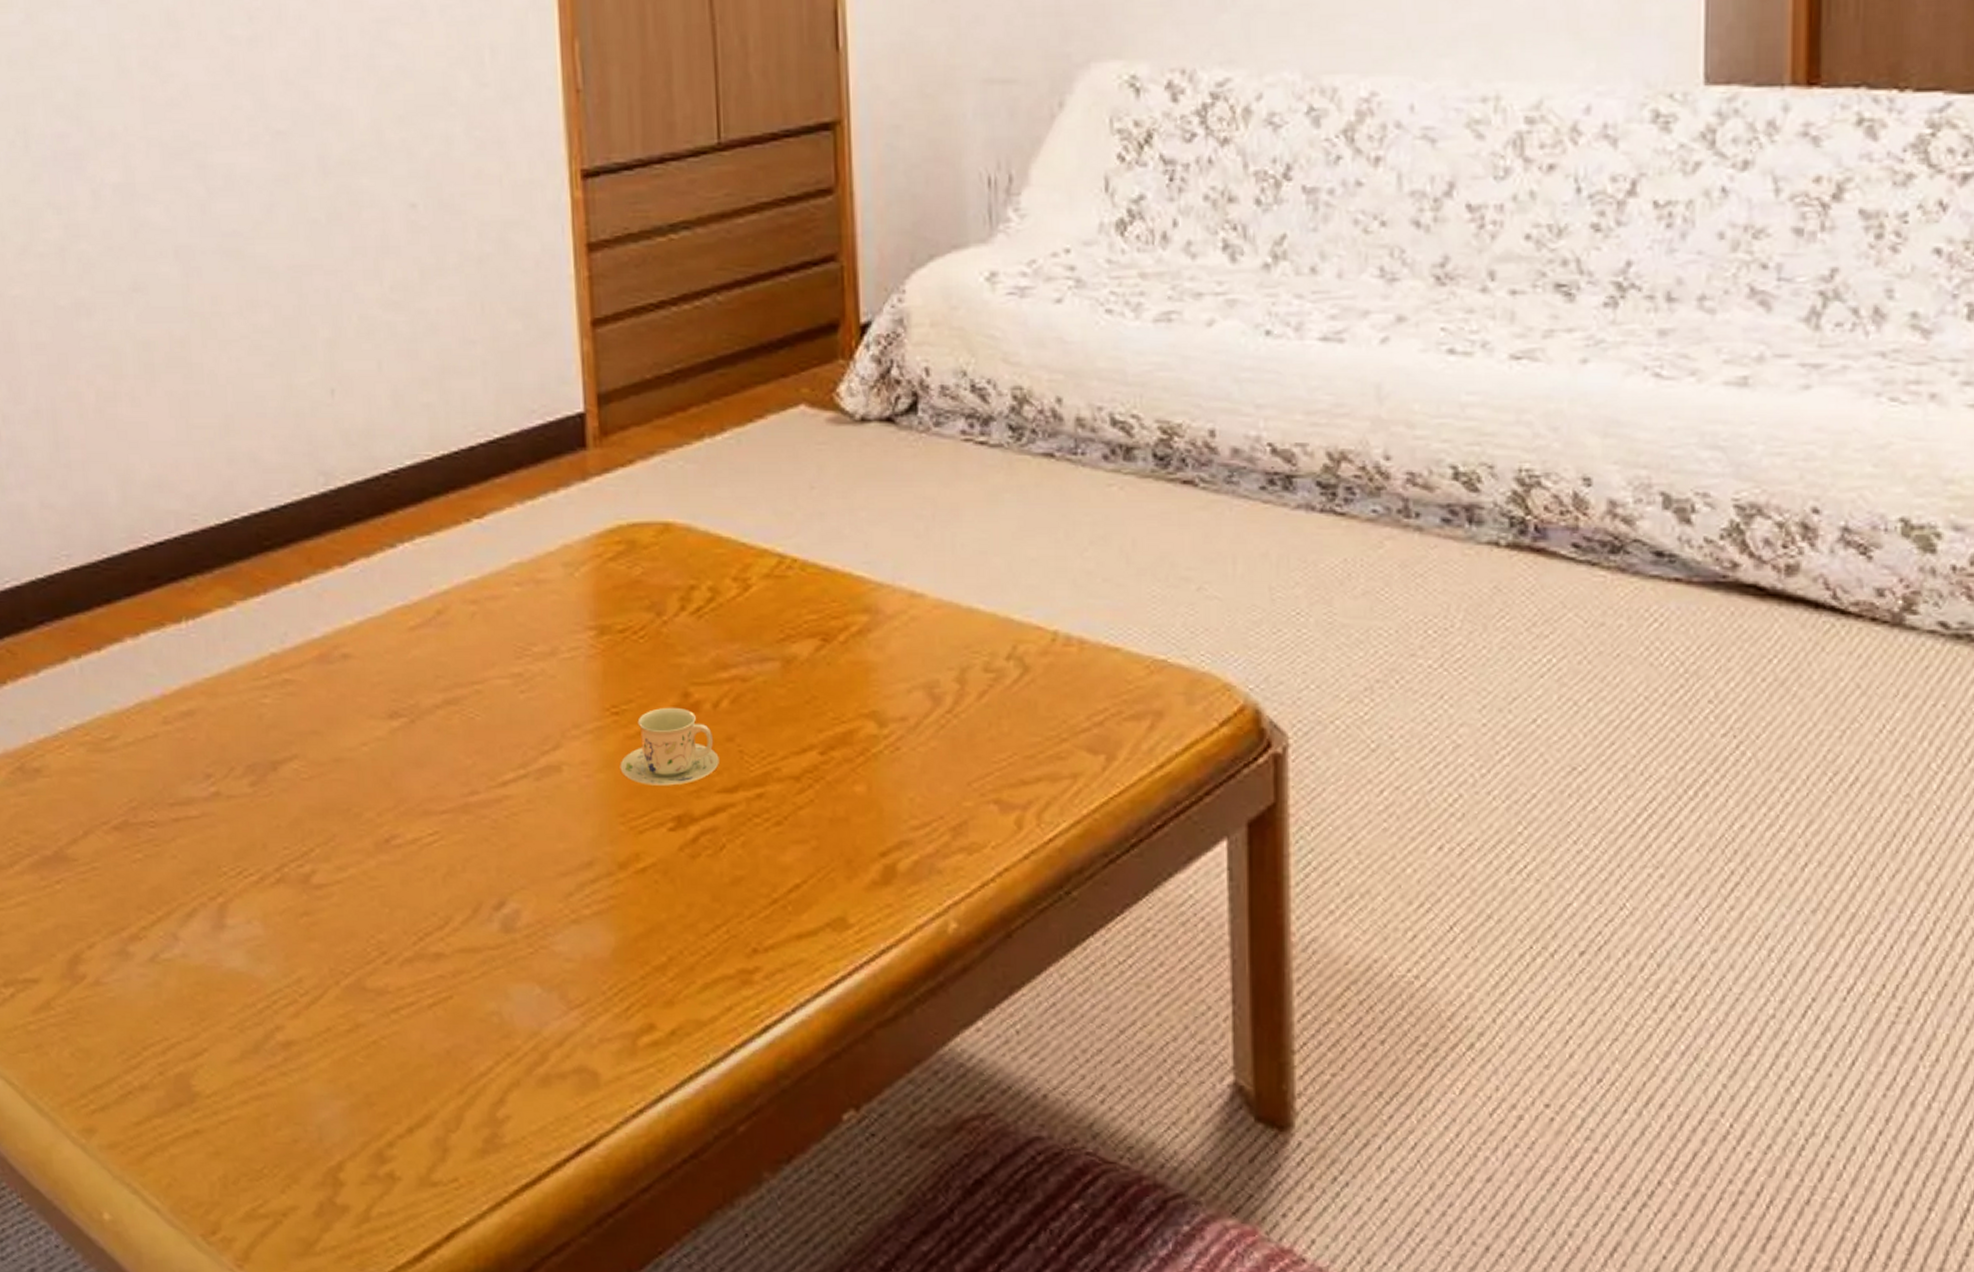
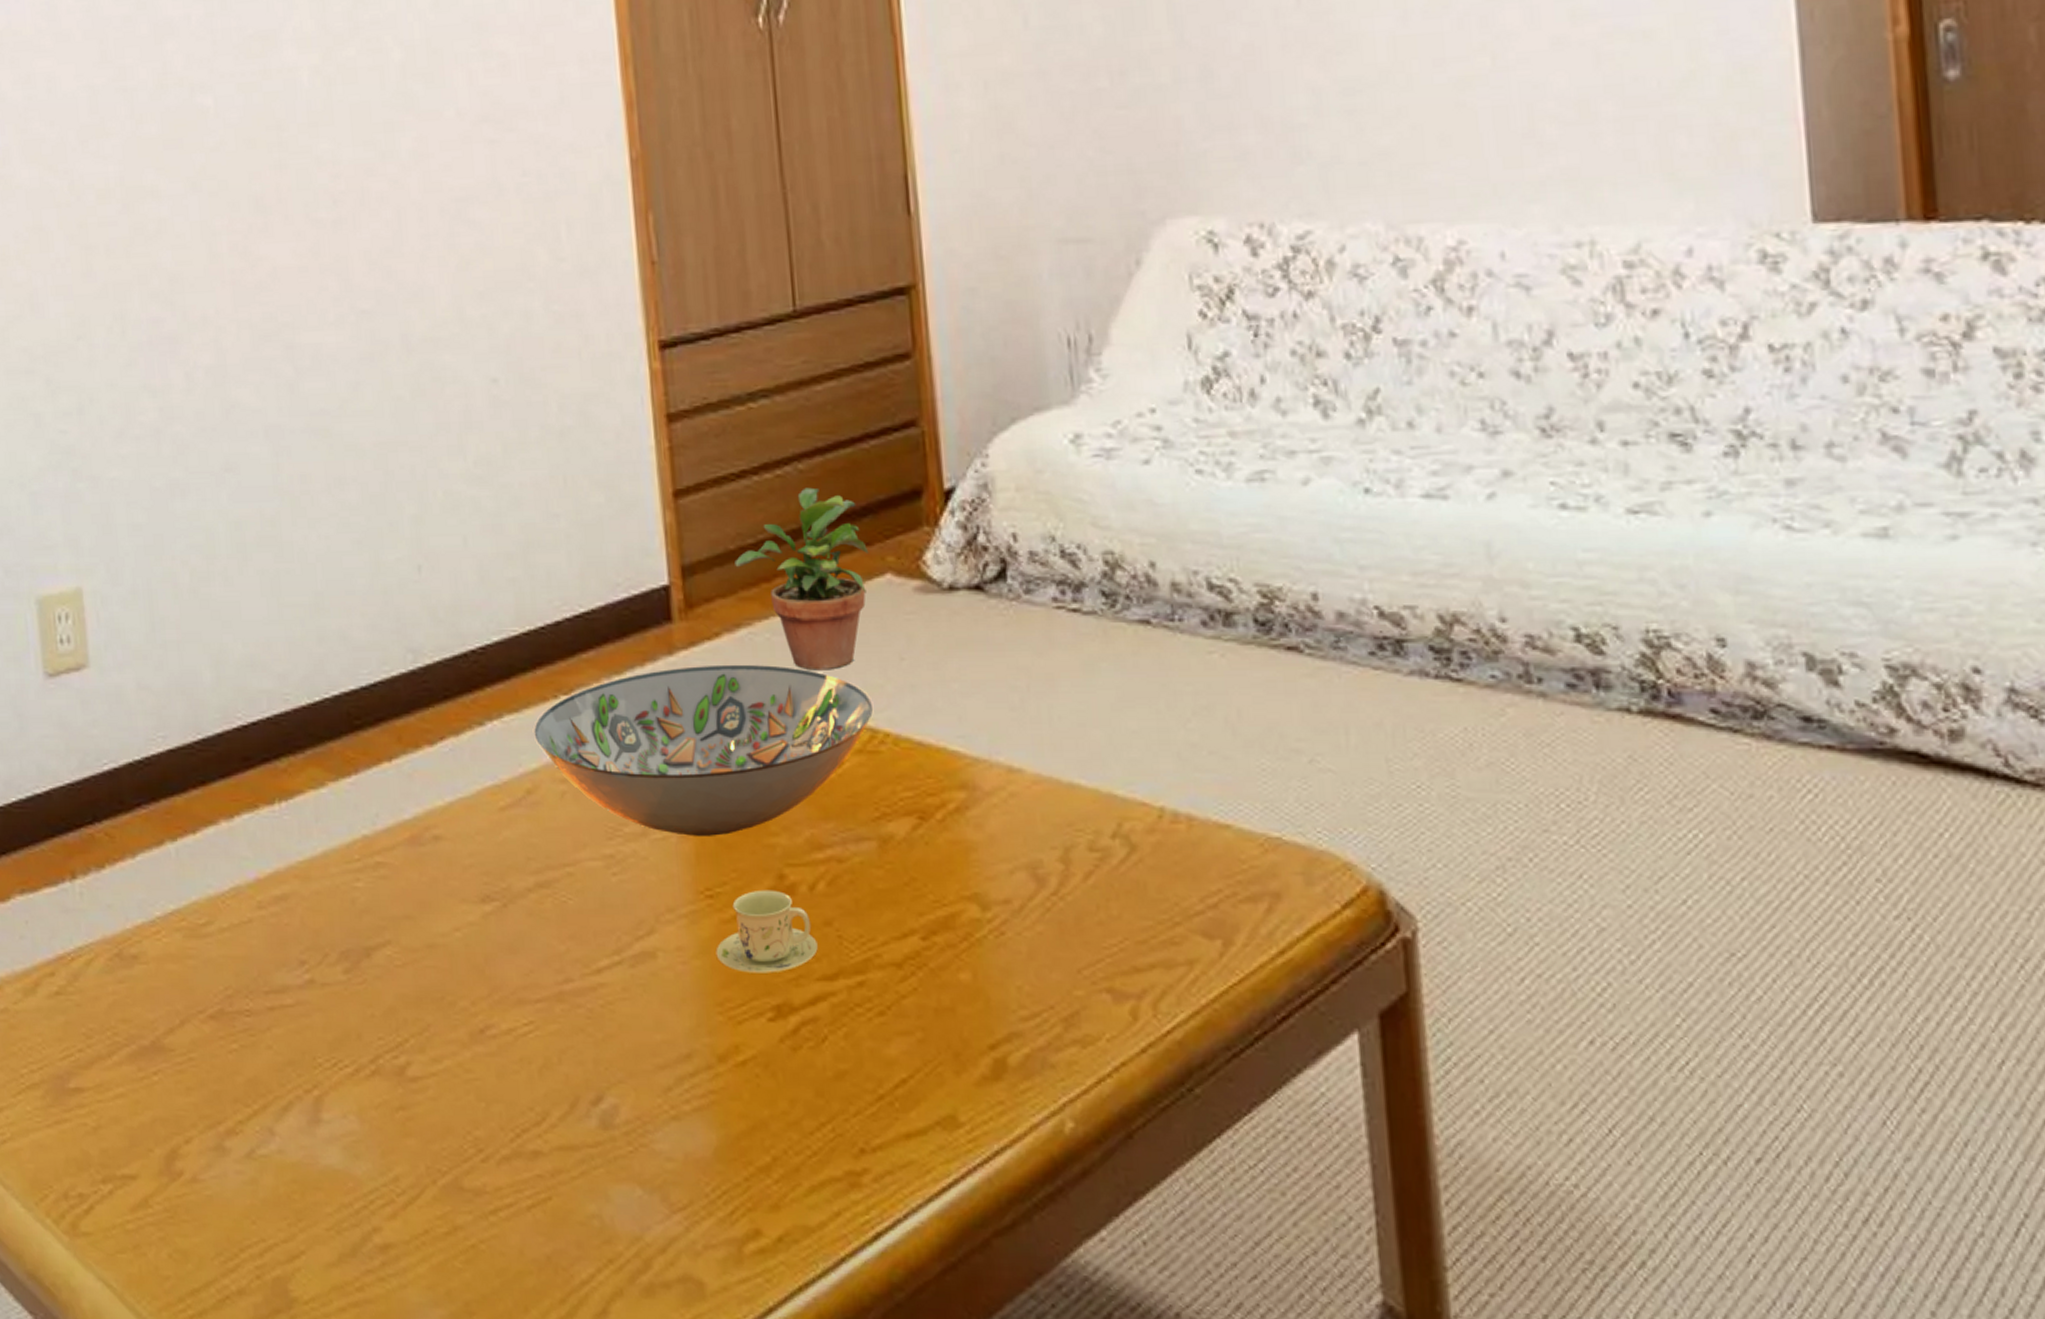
decorative bowl: none [445,491,783,656] -> present [534,664,874,836]
potted plant: none [651,319,784,498] -> present [735,487,869,671]

